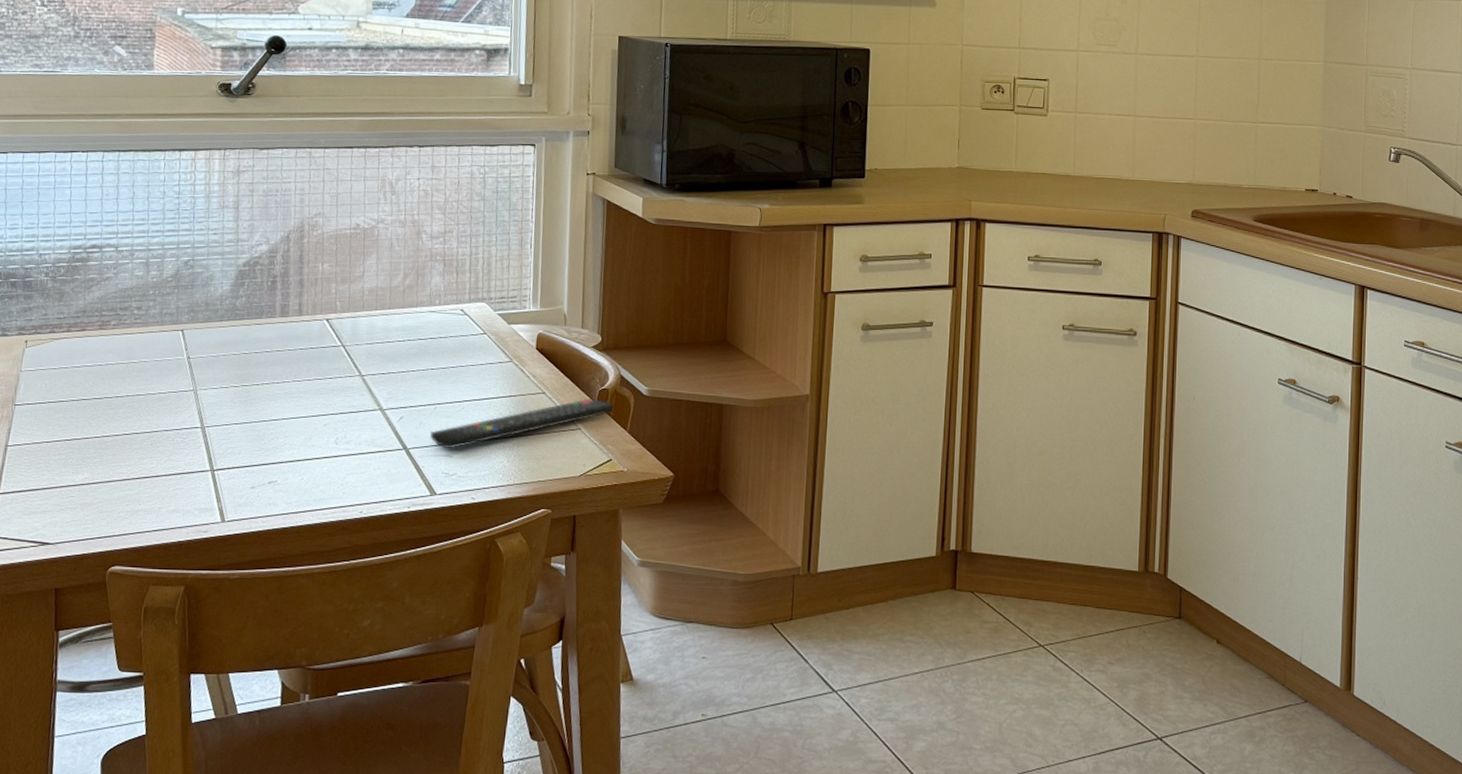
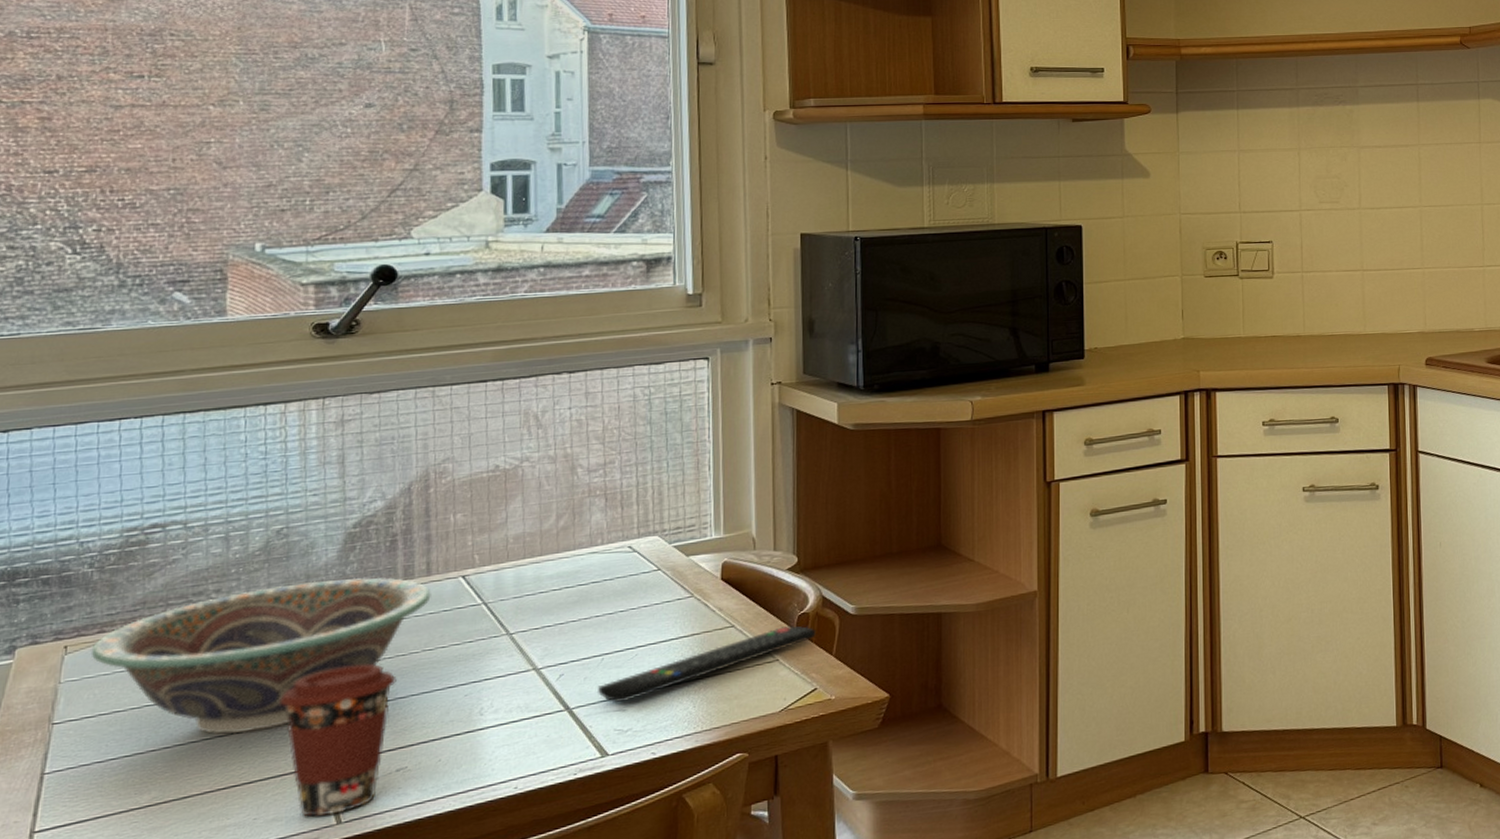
decorative bowl: none [44,309,302,433] -> present [90,577,431,735]
coffee cup: none [182,386,272,513] -> present [279,664,397,817]

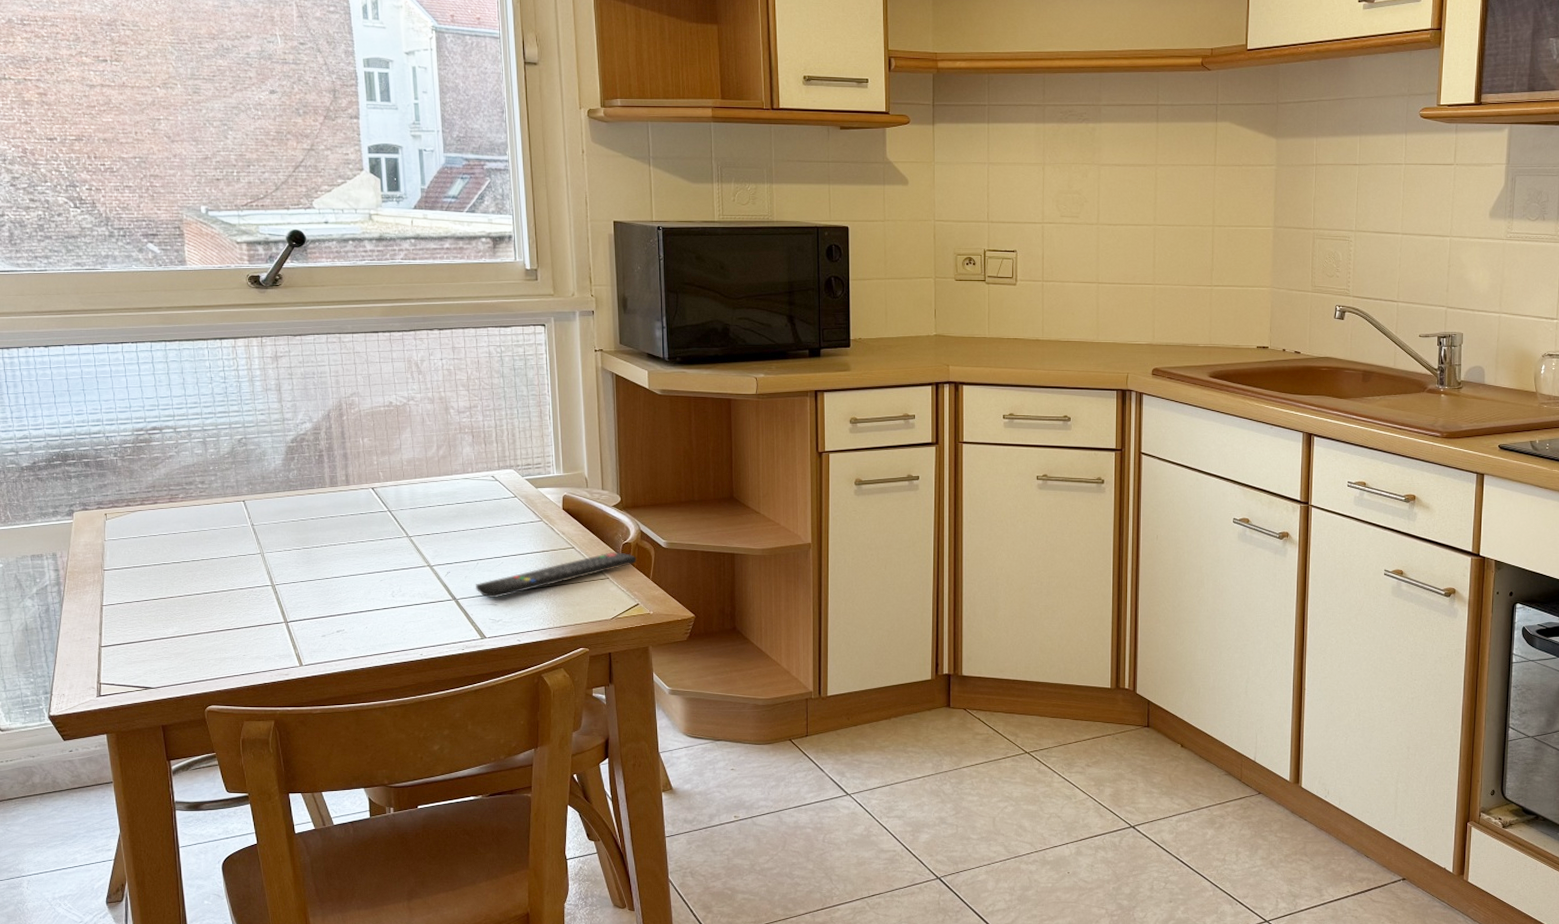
decorative bowl: present [90,577,431,735] -> none [122,481,351,592]
coffee cup: present [279,664,397,817] -> none [252,549,332,658]

